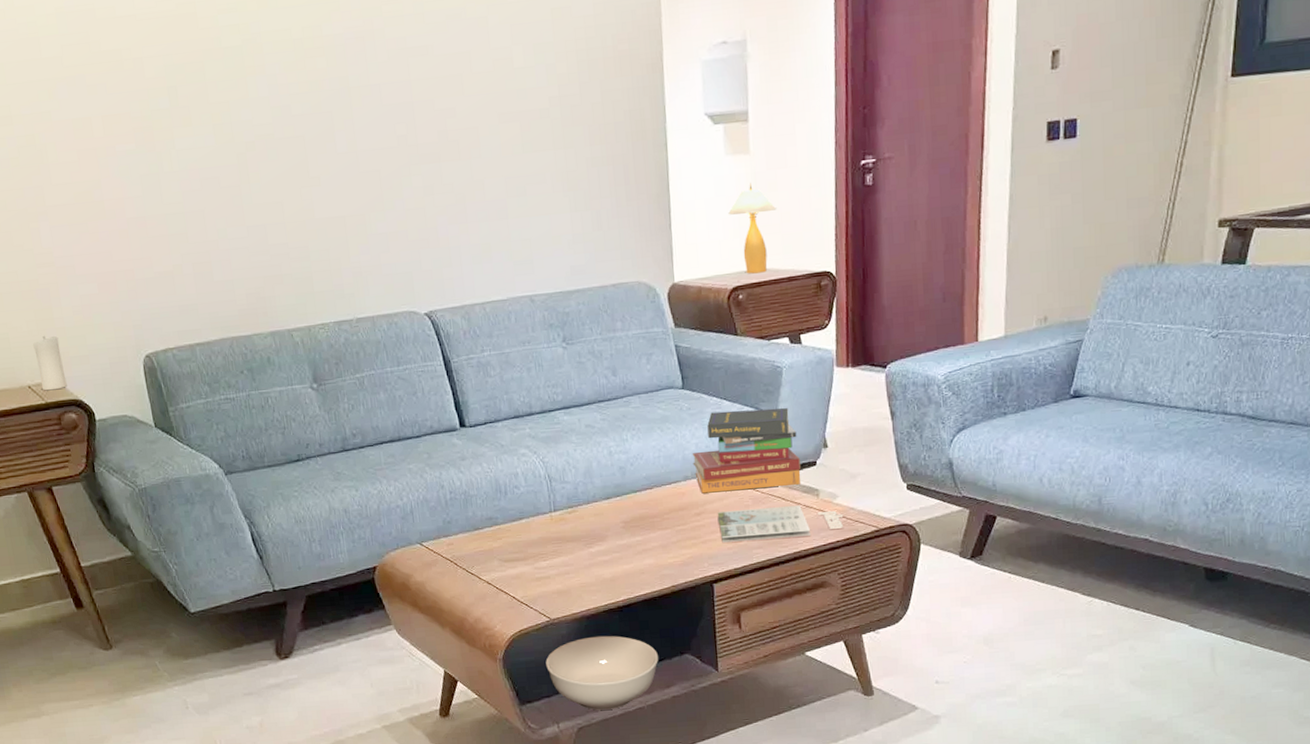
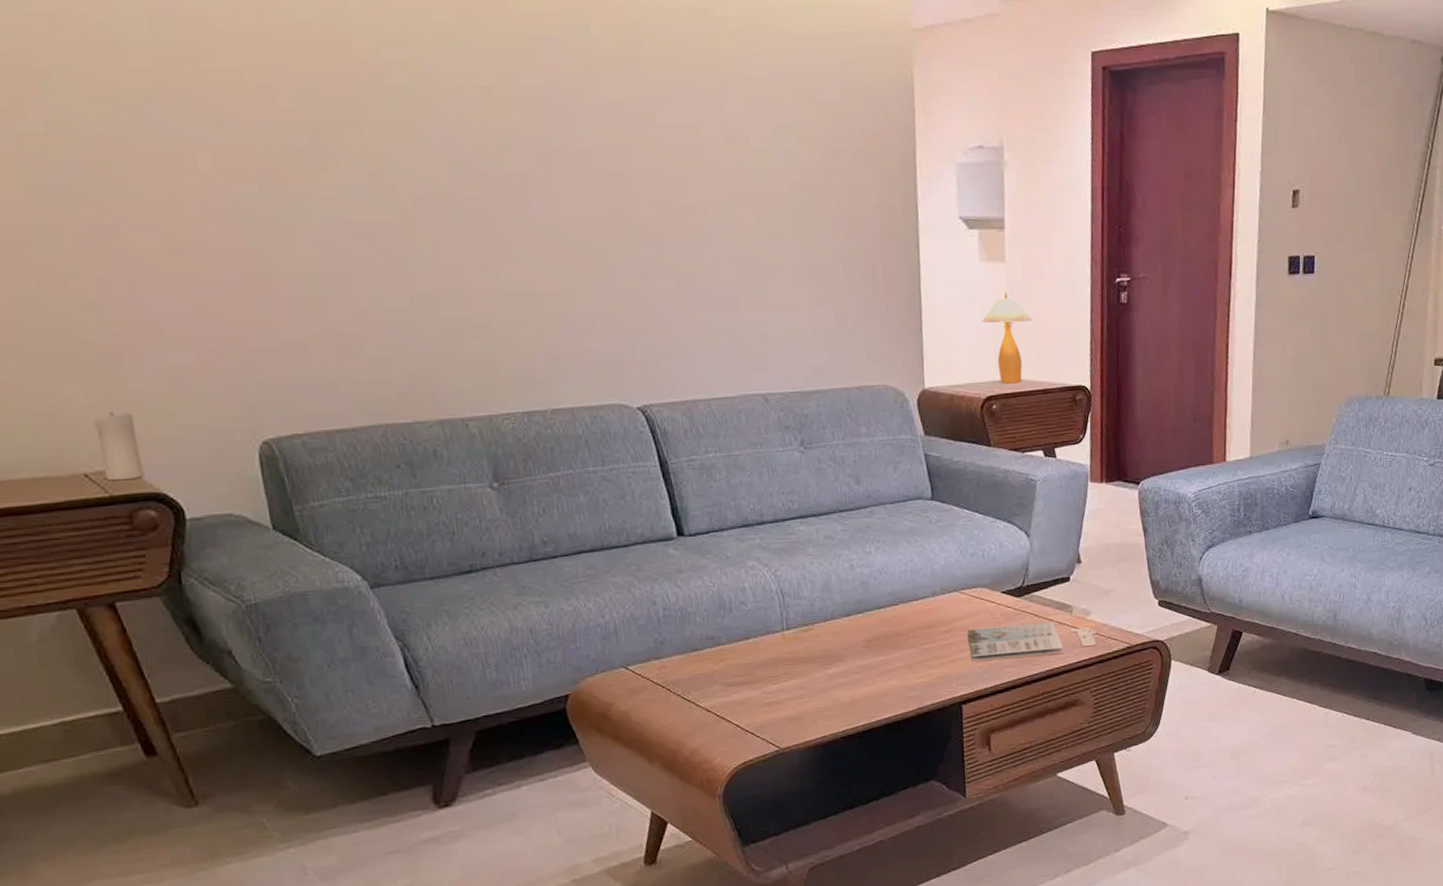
bowl: present [545,635,659,711] -> none [773,764,902,847]
books: present [692,408,801,494] -> none [941,522,1054,610]

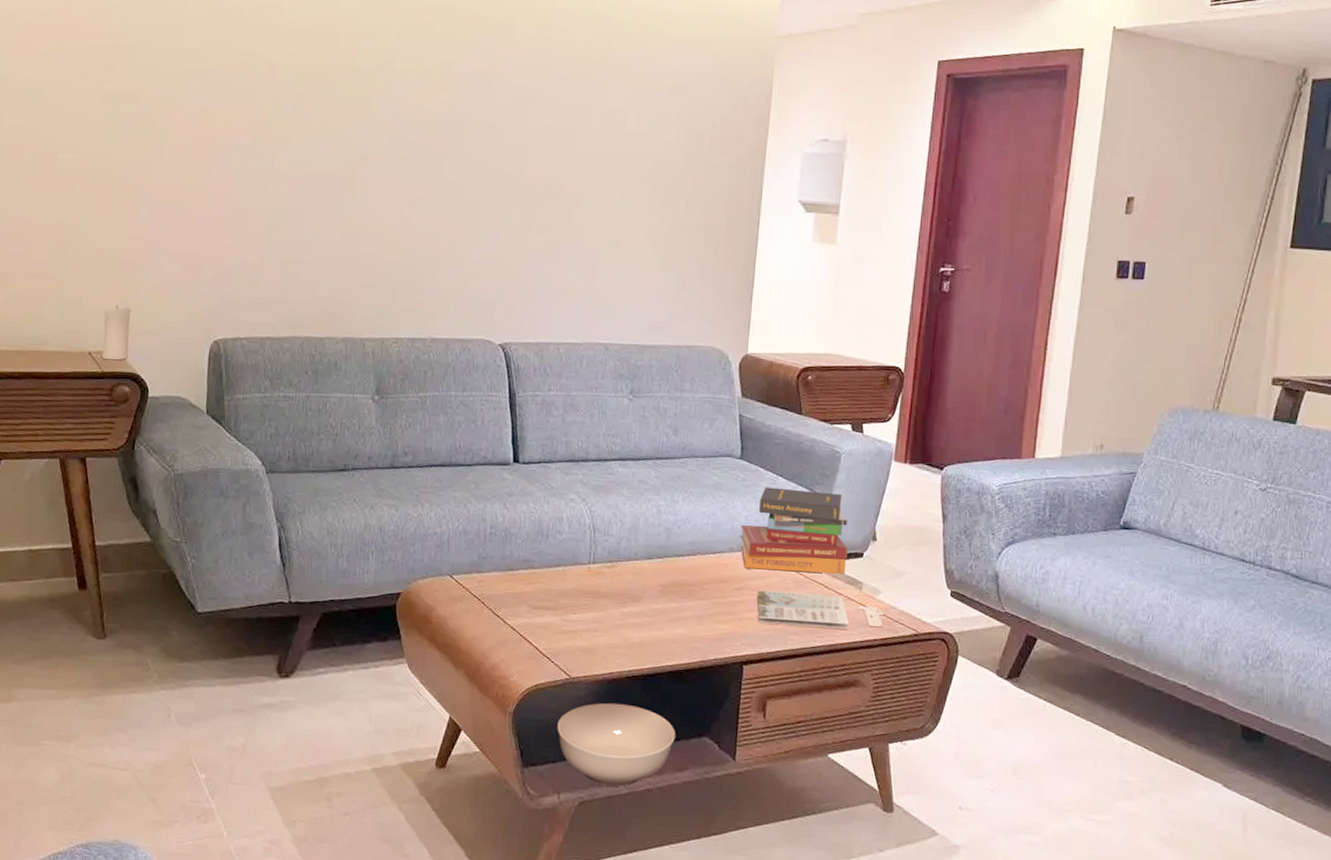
bowl: none [773,764,902,847] -> present [557,702,676,787]
books: none [941,522,1054,610] -> present [740,487,848,575]
table lamp: present [982,290,1033,384] -> none [808,270,855,358]

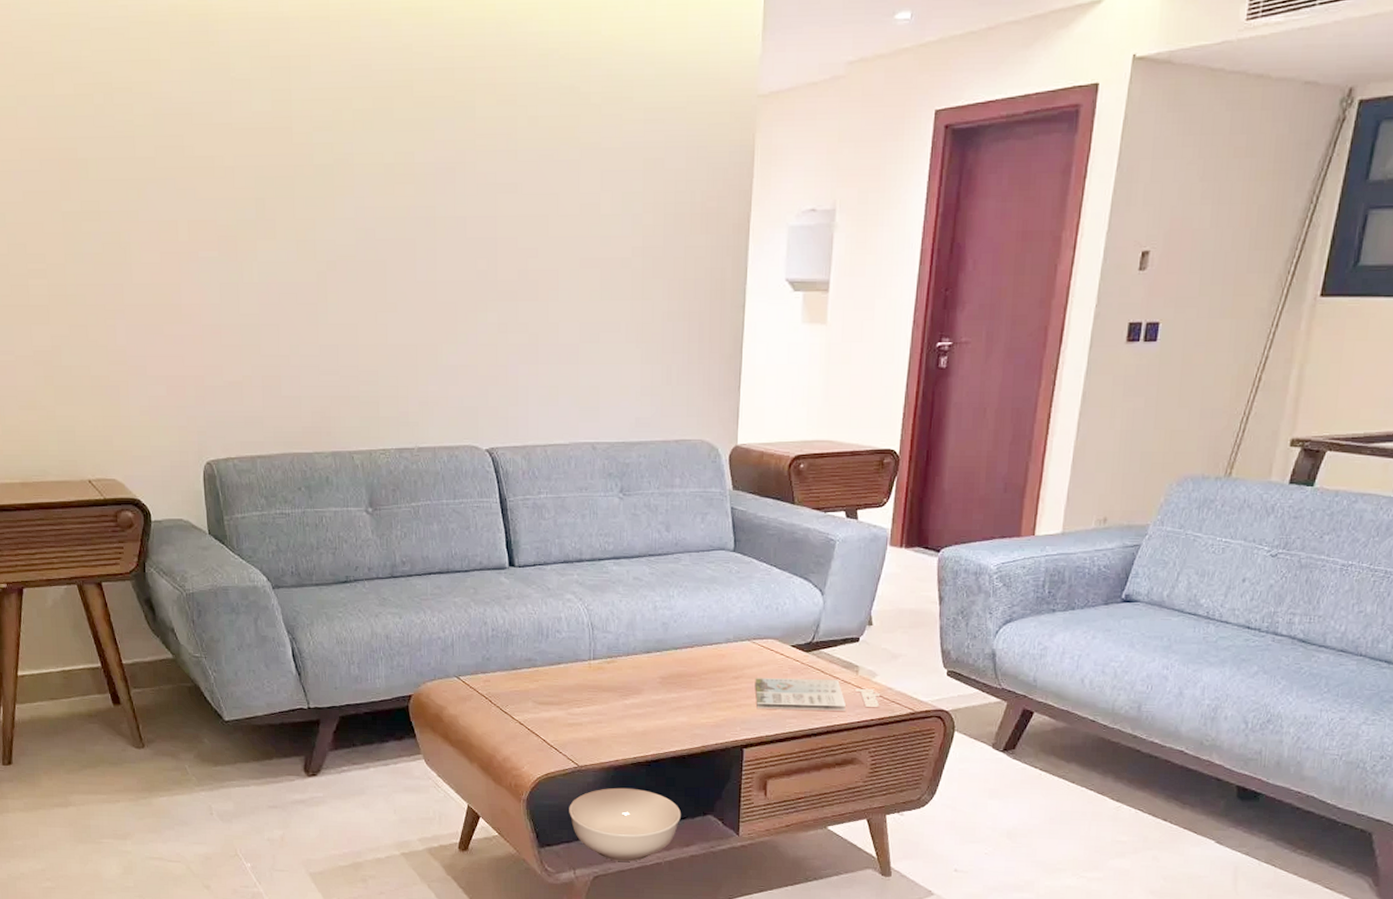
candle: present [101,305,131,361] -> none [98,432,127,487]
books: present [740,487,848,575] -> none [736,578,843,660]

